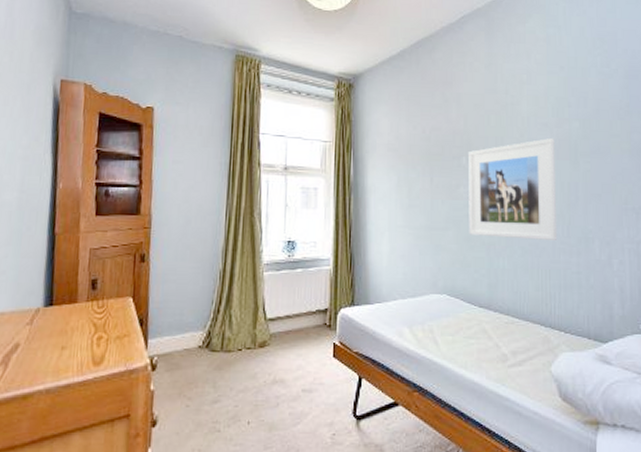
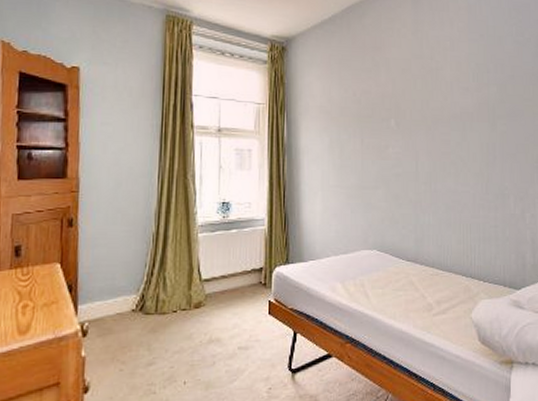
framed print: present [467,138,558,240] -> none [396,102,478,197]

